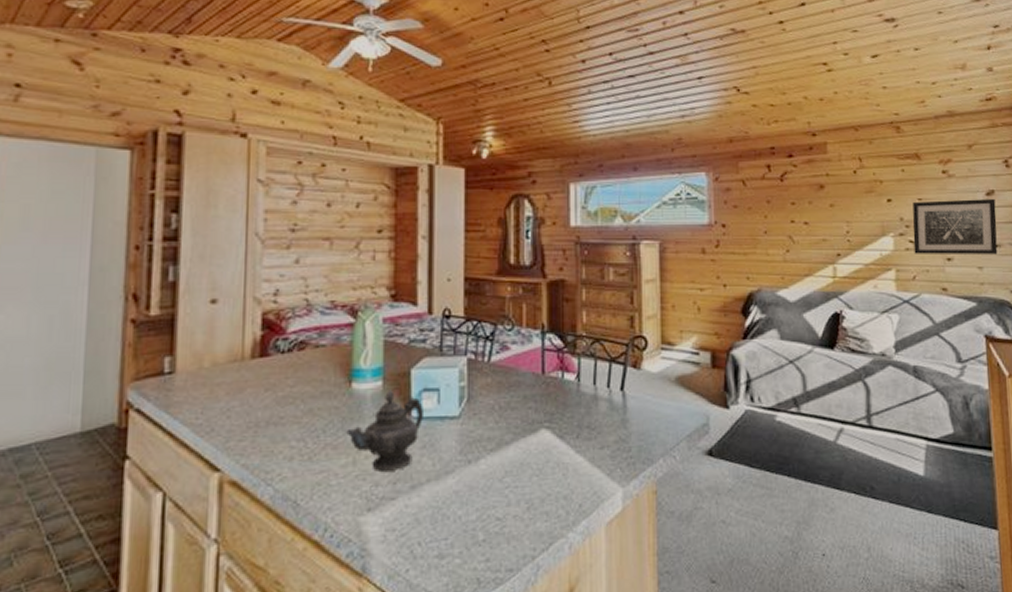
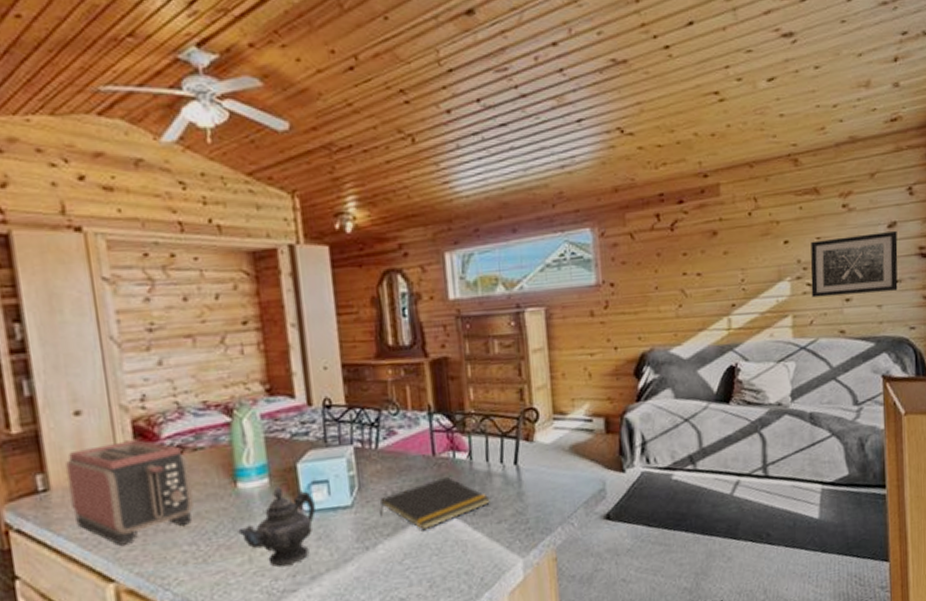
toaster: none [193,332,309,435] -> present [66,439,194,546]
notepad: none [486,396,594,449] -> present [380,476,490,531]

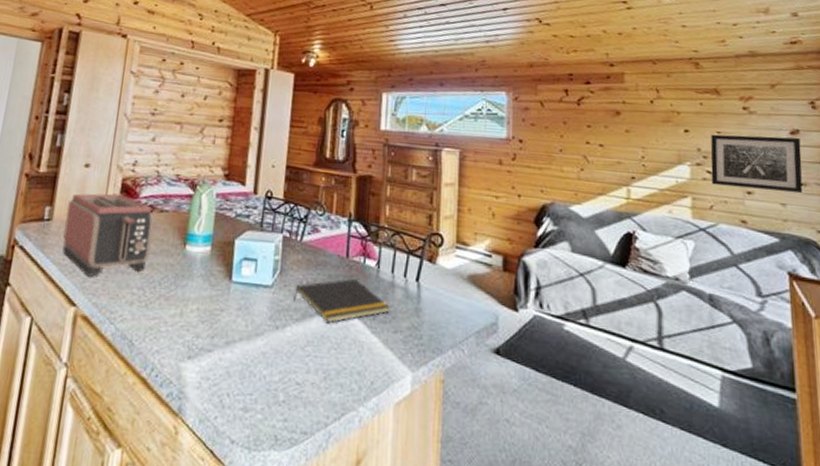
teapot: present [238,485,316,568] -> none [177,255,243,327]

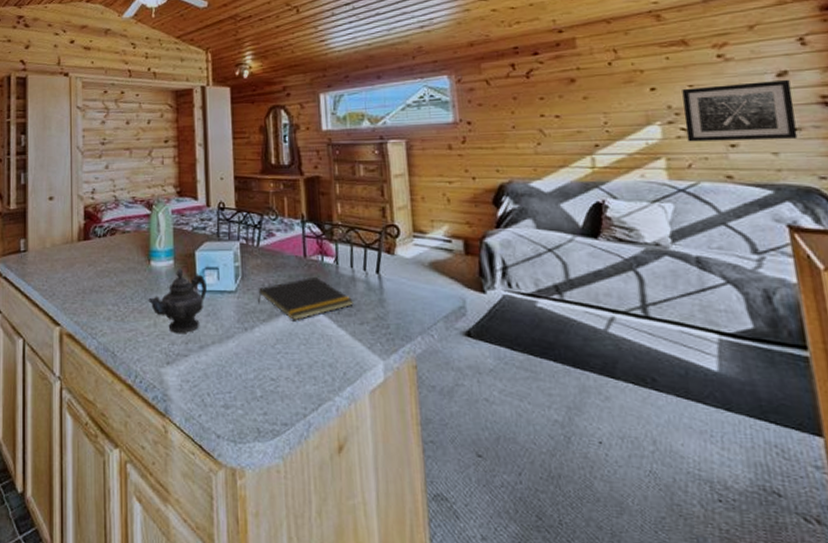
toaster: present [62,193,155,277] -> none [40,221,120,298]
teapot: none [177,255,243,327] -> present [148,267,207,334]

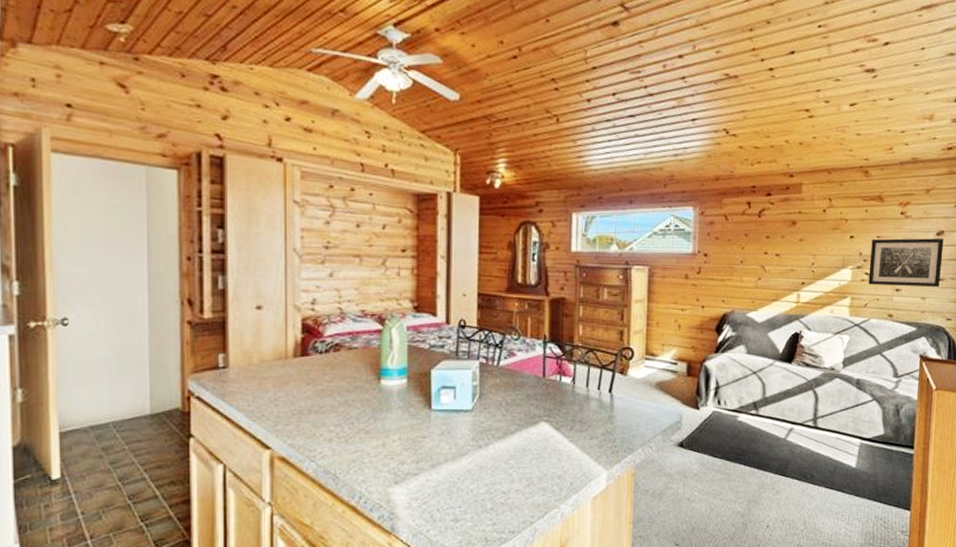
teapot: present [148,267,207,334] -> none [377,386,442,454]
notepad: present [258,276,354,321] -> none [494,395,586,438]

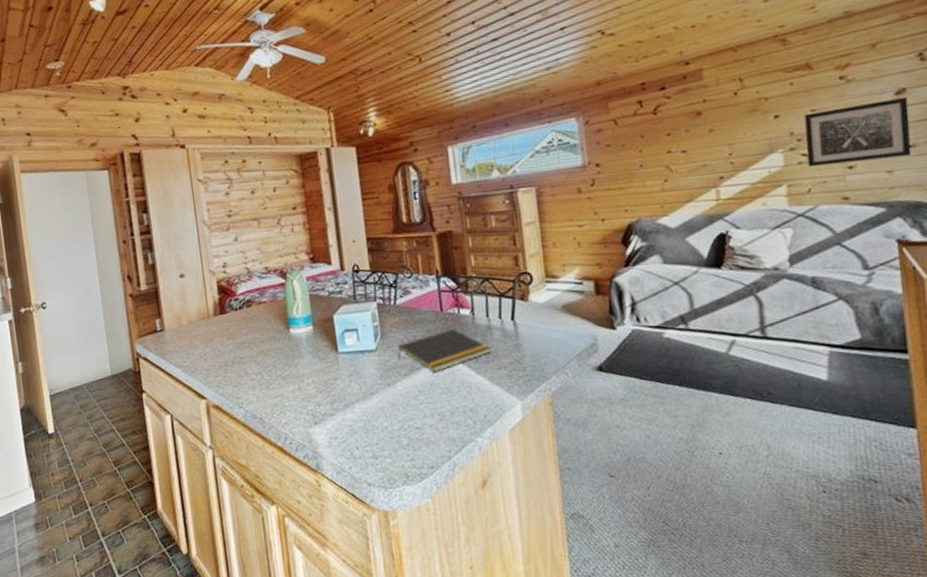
notepad: none [494,395,586,438] -> present [398,328,491,373]

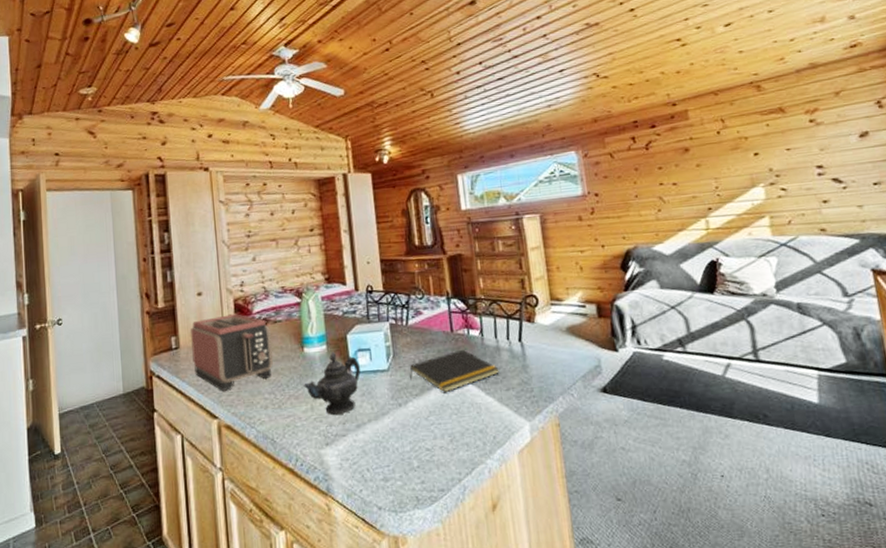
toaster: none [174,295,259,372] -> present [191,314,273,391]
teapot: none [291,332,348,396] -> present [304,351,361,416]
wall art: present [804,96,911,167] -> none [781,139,878,201]

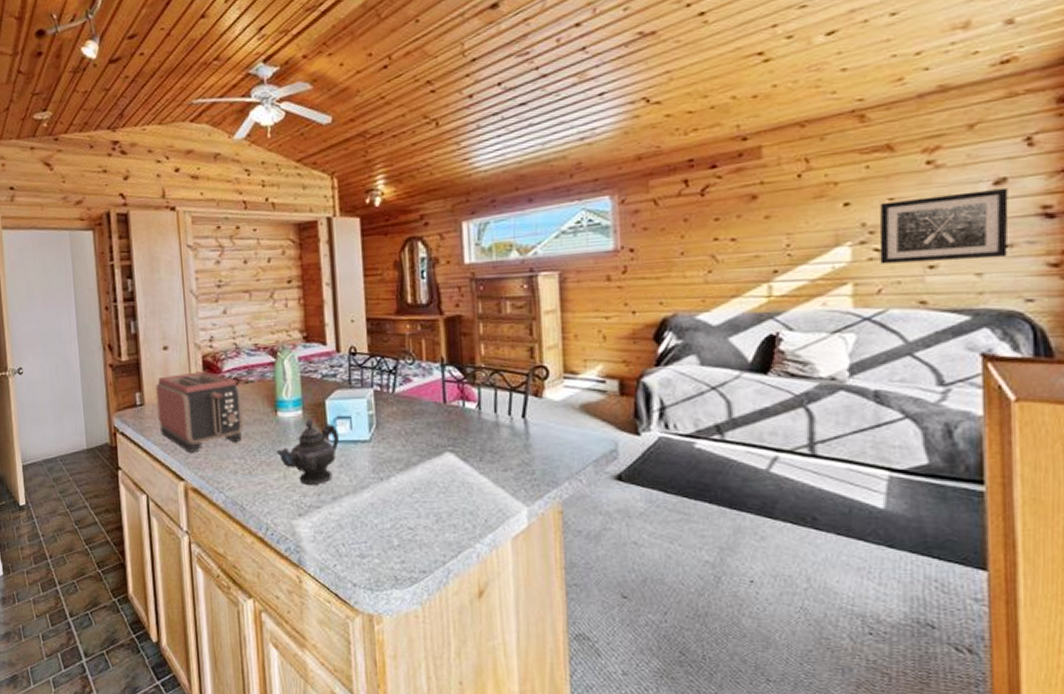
notepad: present [410,349,500,393] -> none [394,423,497,470]
wall art: none [781,139,878,201] -> present [879,187,1009,264]

